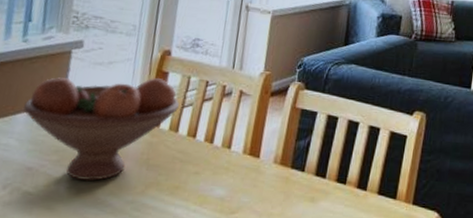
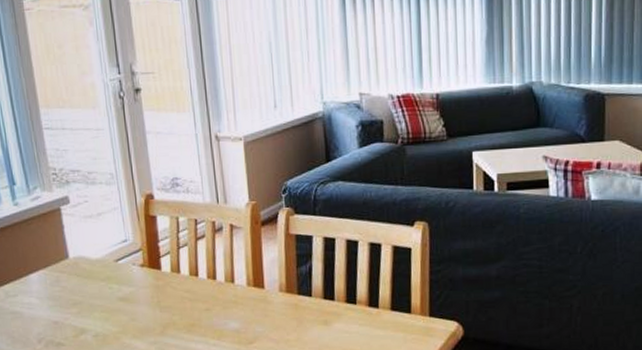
fruit bowl: present [23,77,180,182] -> none [33,223,176,328]

